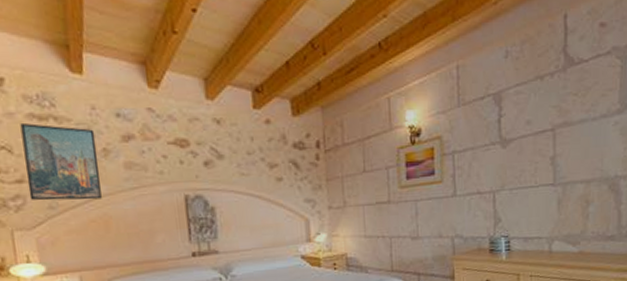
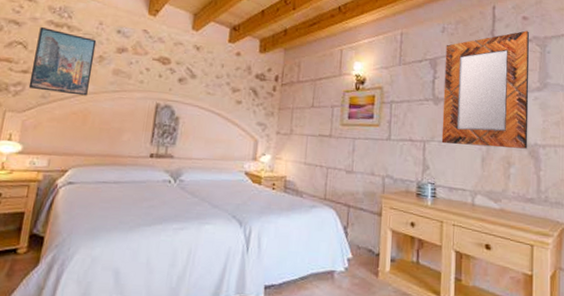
home mirror: none [511,41,608,191] -> present [441,30,529,149]

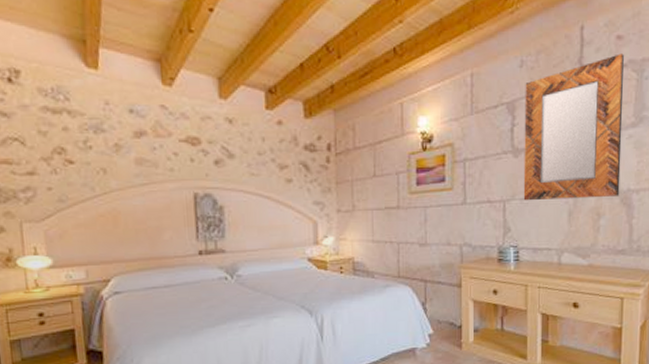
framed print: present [28,26,97,96] -> none [34,115,111,194]

